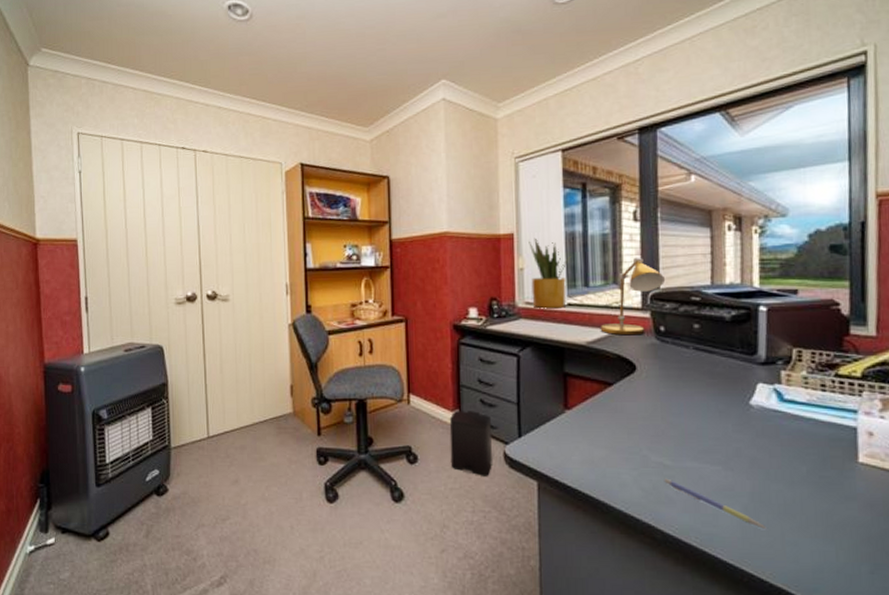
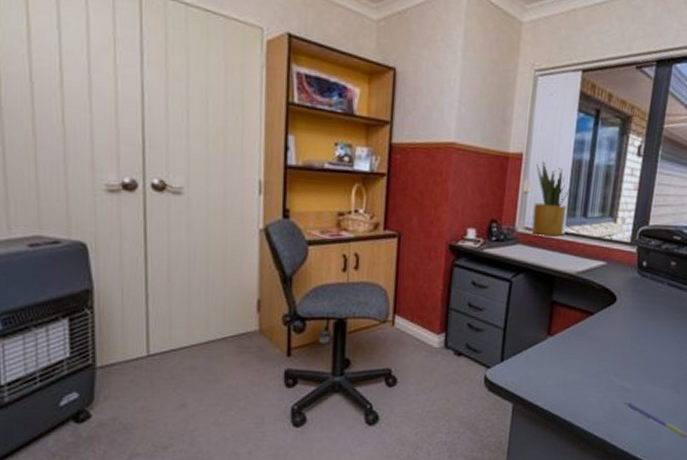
pedal bin: present [449,410,492,476] -> none [431,333,476,399]
desk lamp: present [600,257,666,336] -> none [591,192,655,269]

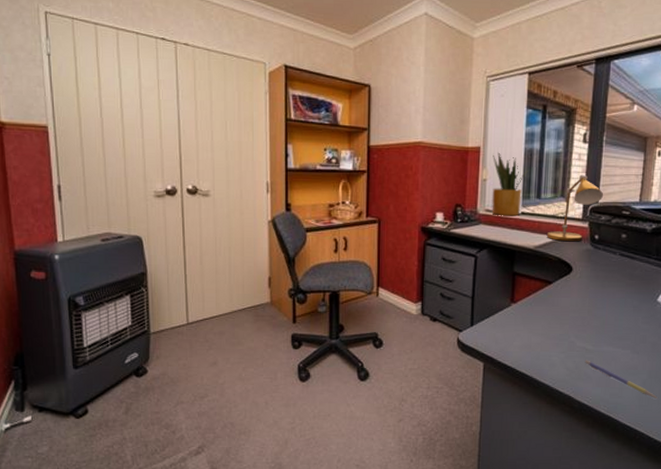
desk lamp: none [591,192,655,269] -> present [546,174,604,242]

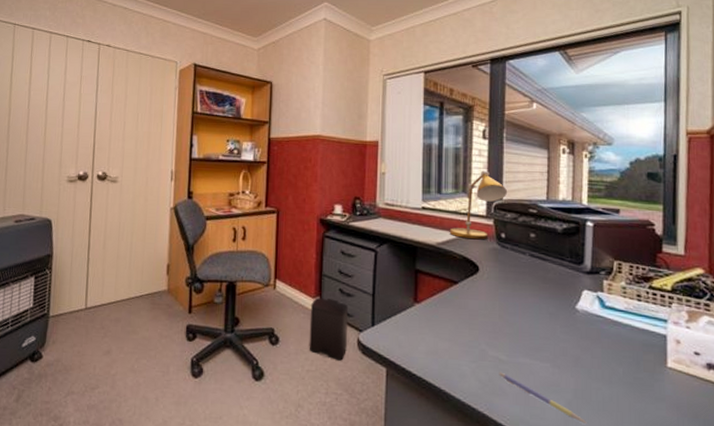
pedal bin: none [411,302,448,358] -> present [309,297,348,361]
planter: present [492,152,529,216] -> none [391,146,428,211]

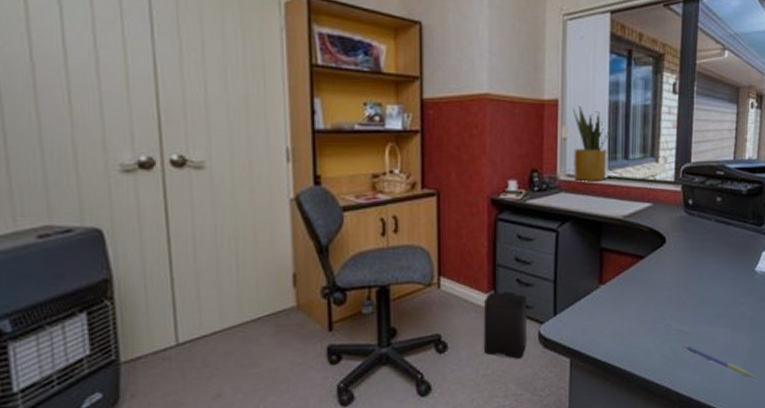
planter: none [391,146,428,211] -> present [573,105,614,182]
desk lamp: present [449,170,508,240] -> none [636,130,697,209]

